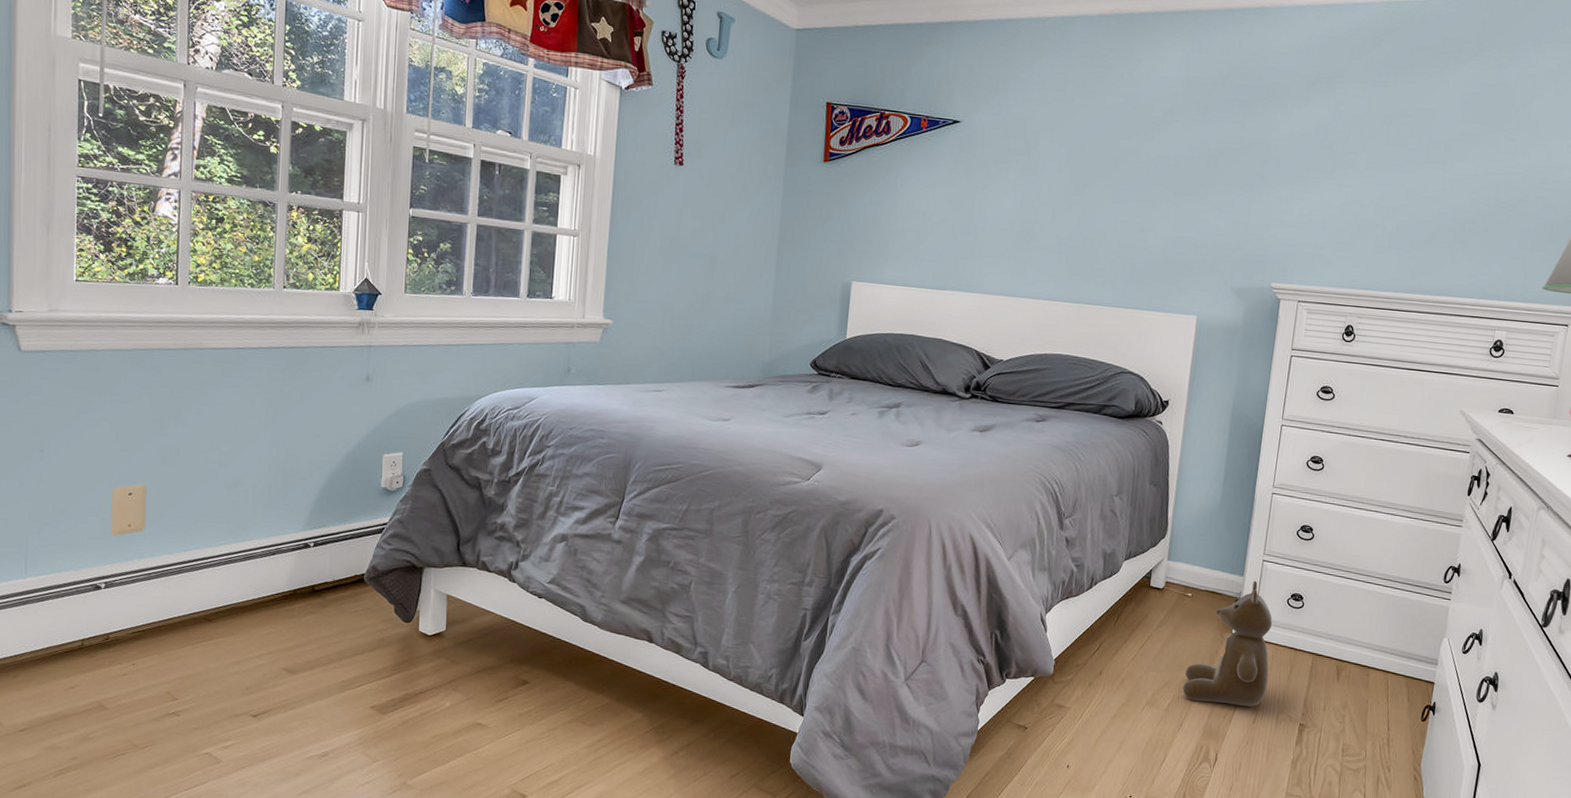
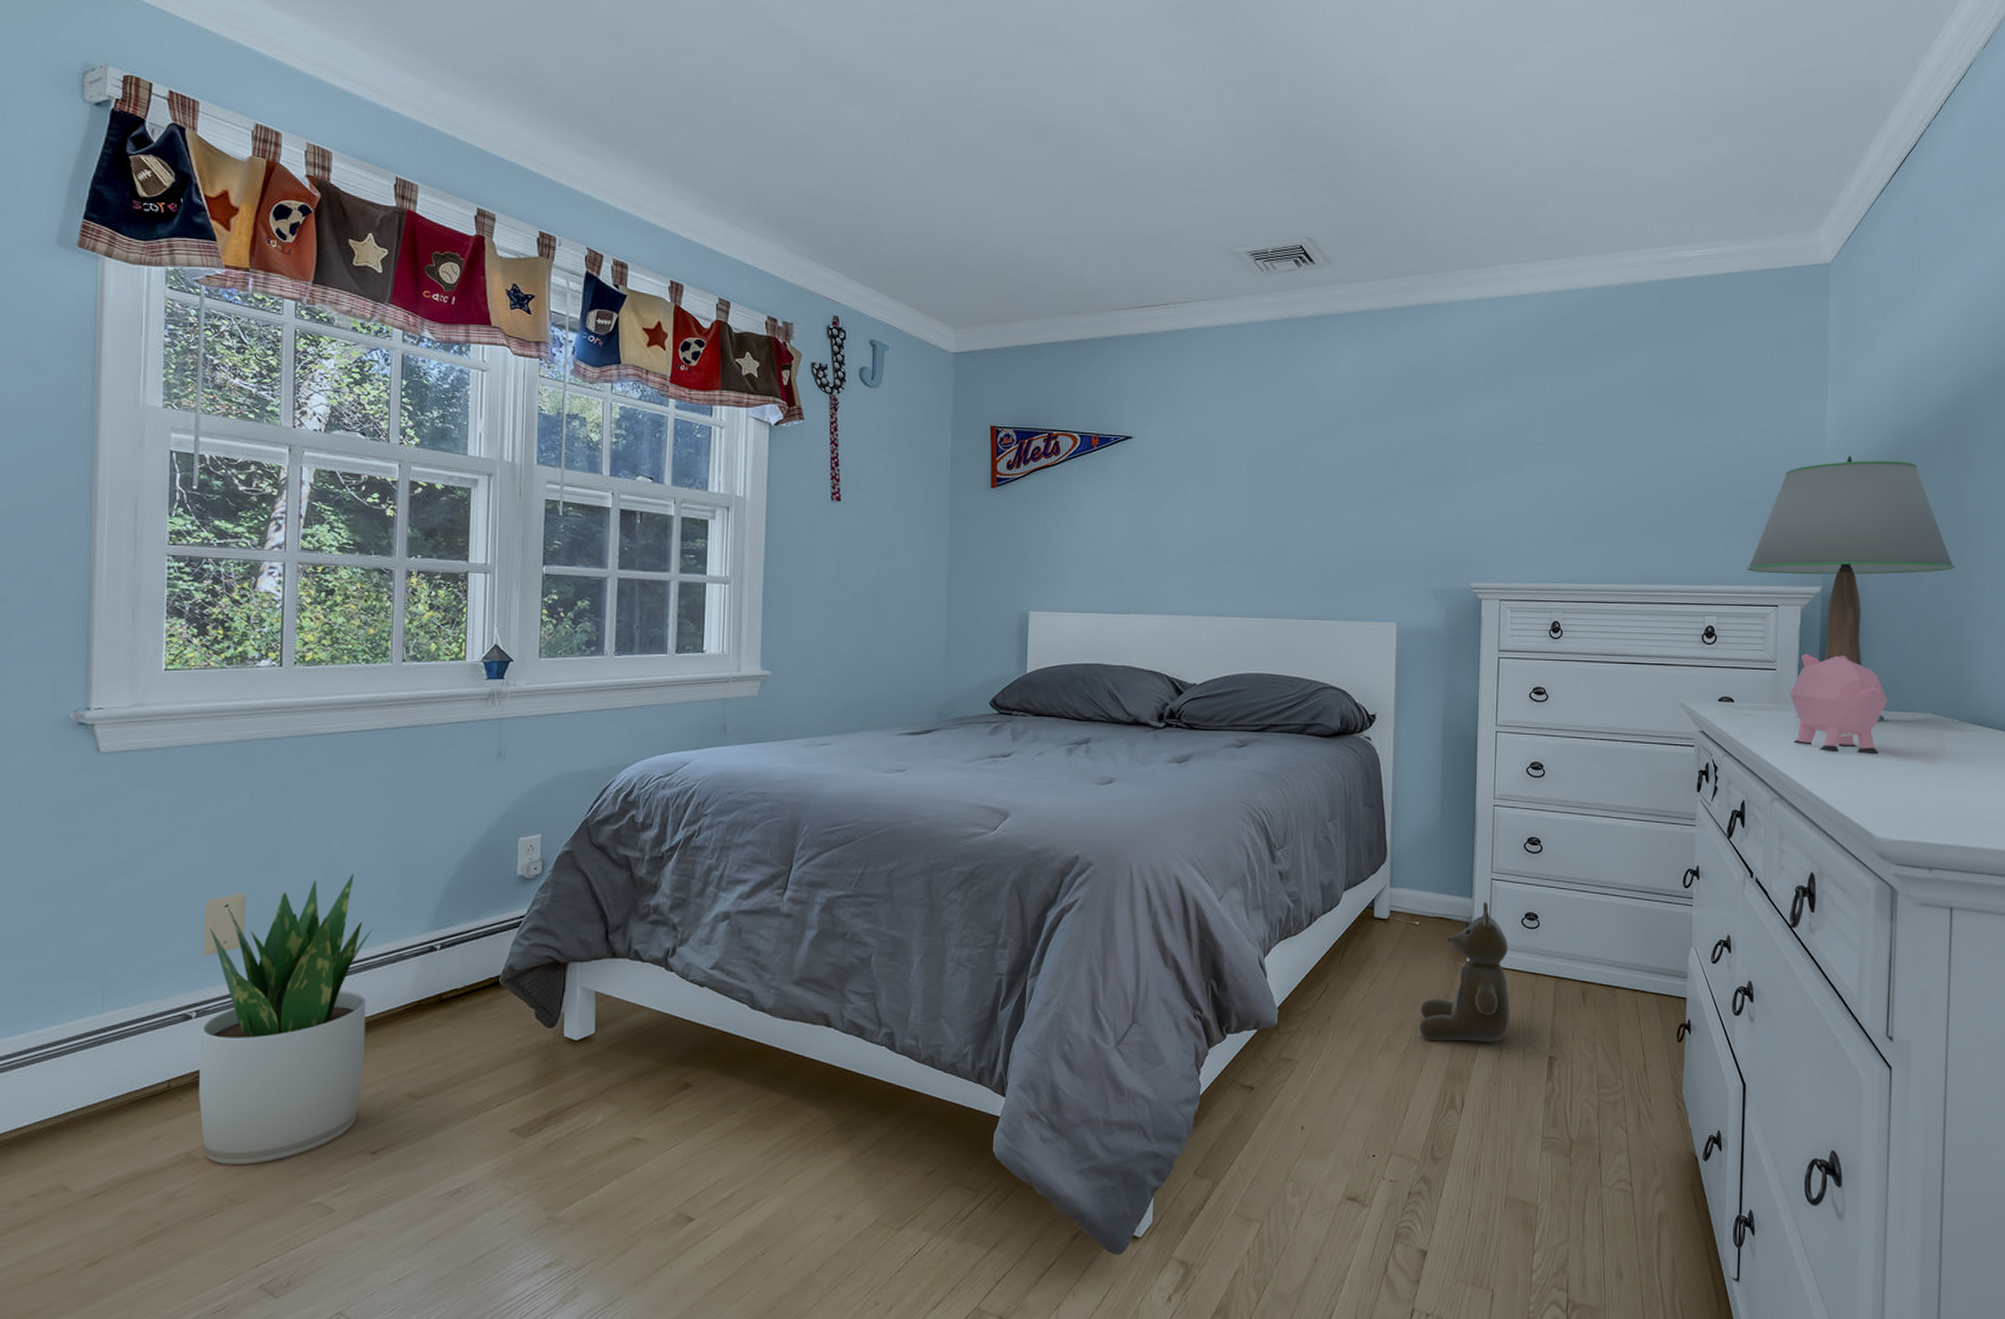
planter: none [108,474,255,717] -> present [199,874,373,1165]

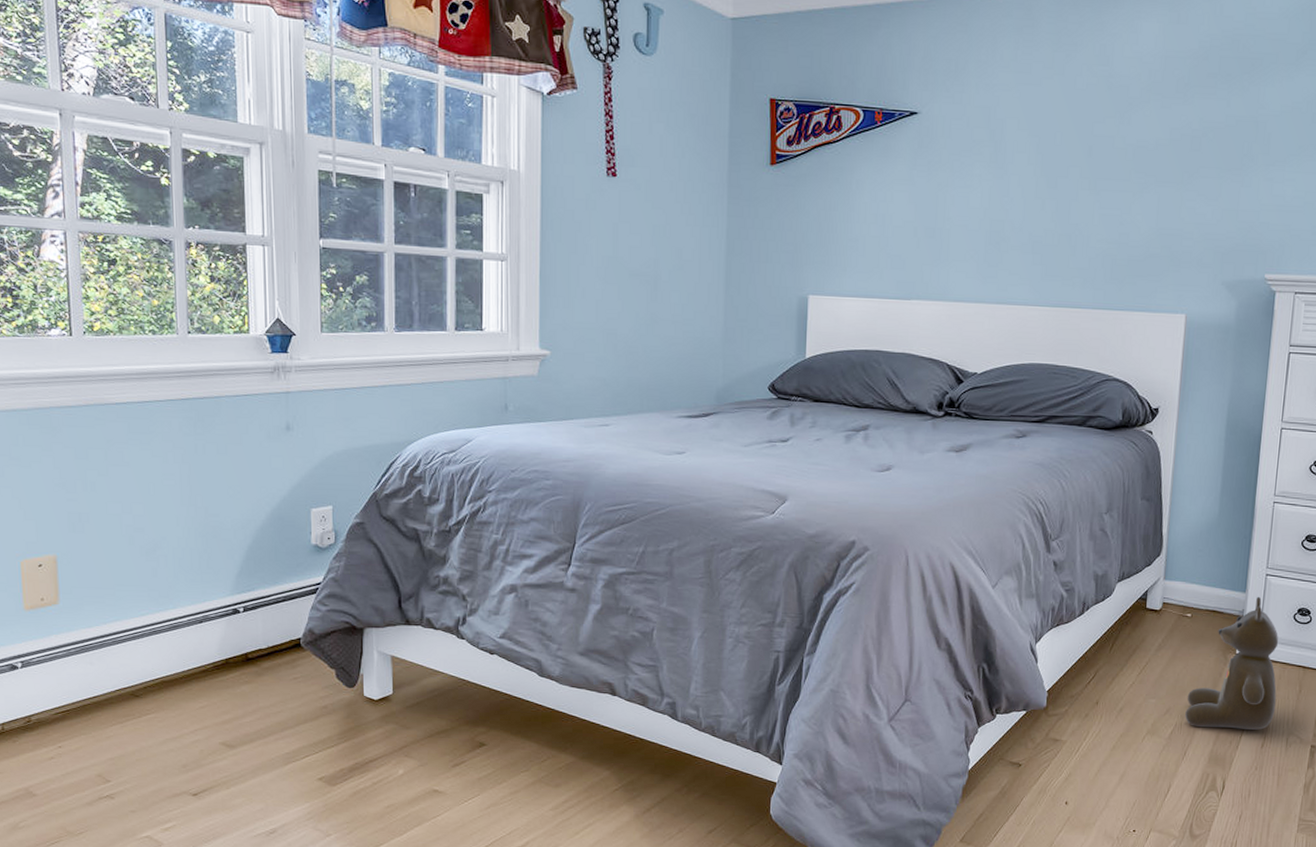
planter: present [199,874,373,1165] -> none [26,539,181,801]

